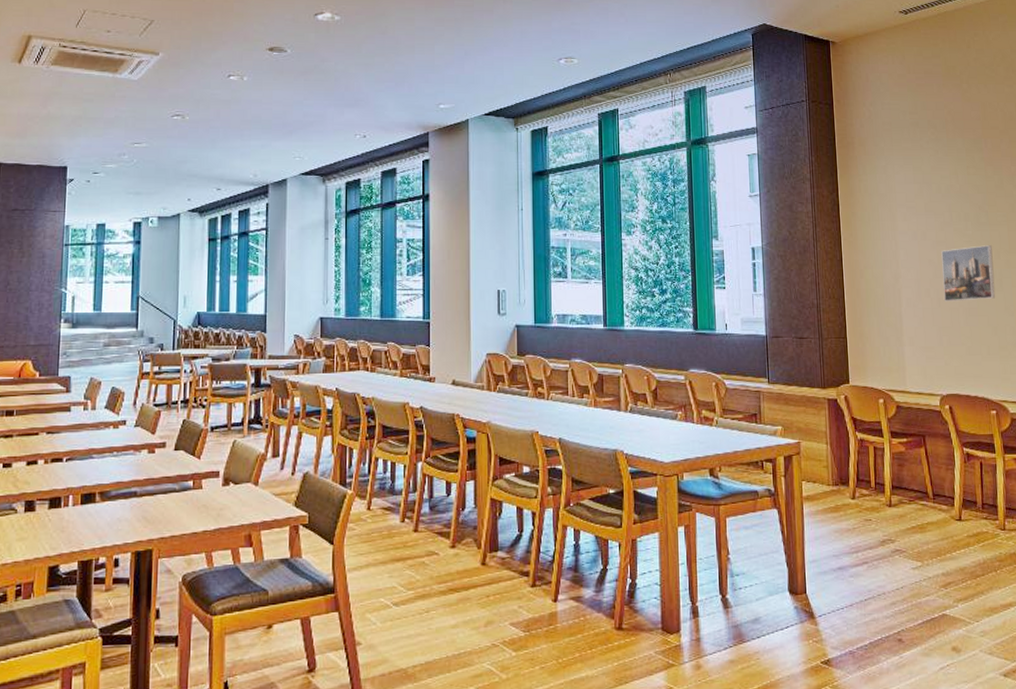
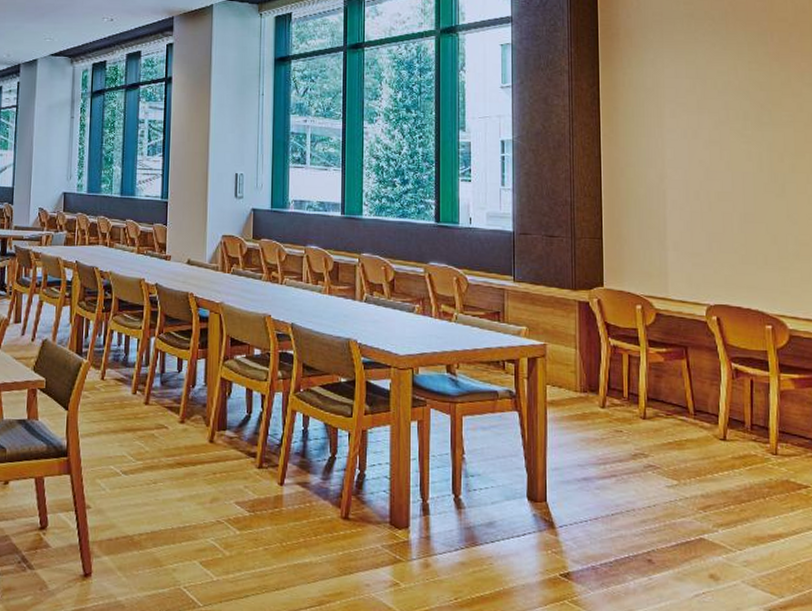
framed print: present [941,245,995,301] -> none [714,147,777,206]

